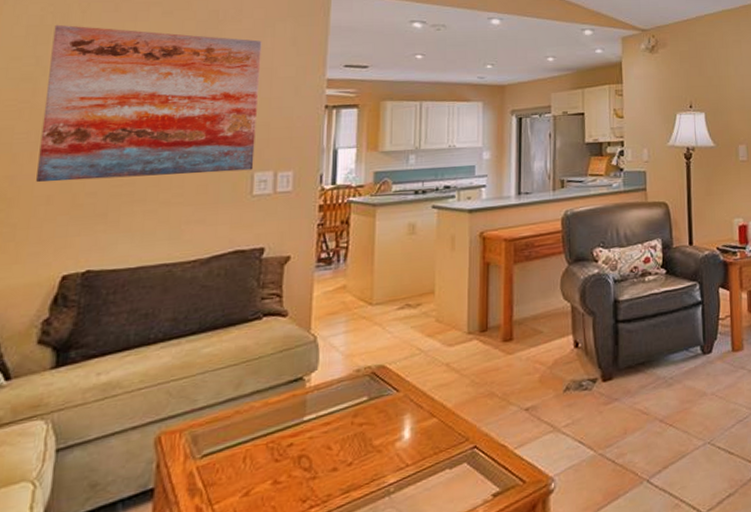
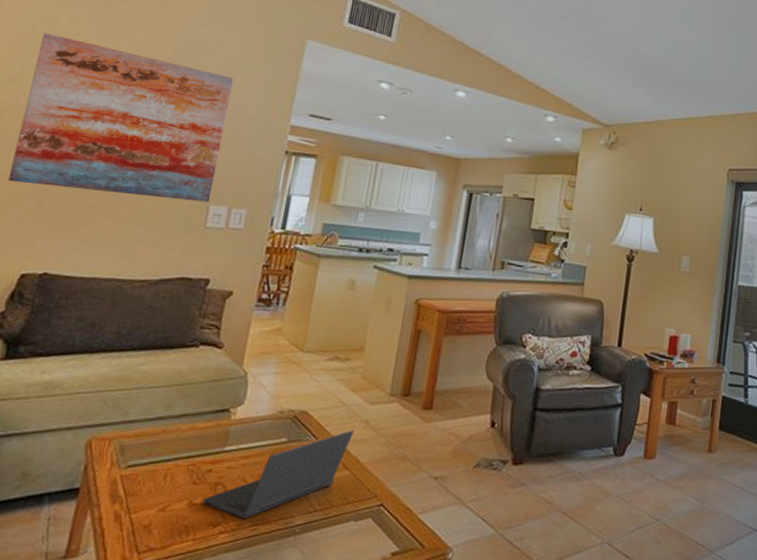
laptop computer: none [287,376,437,488] -> present [202,430,355,519]

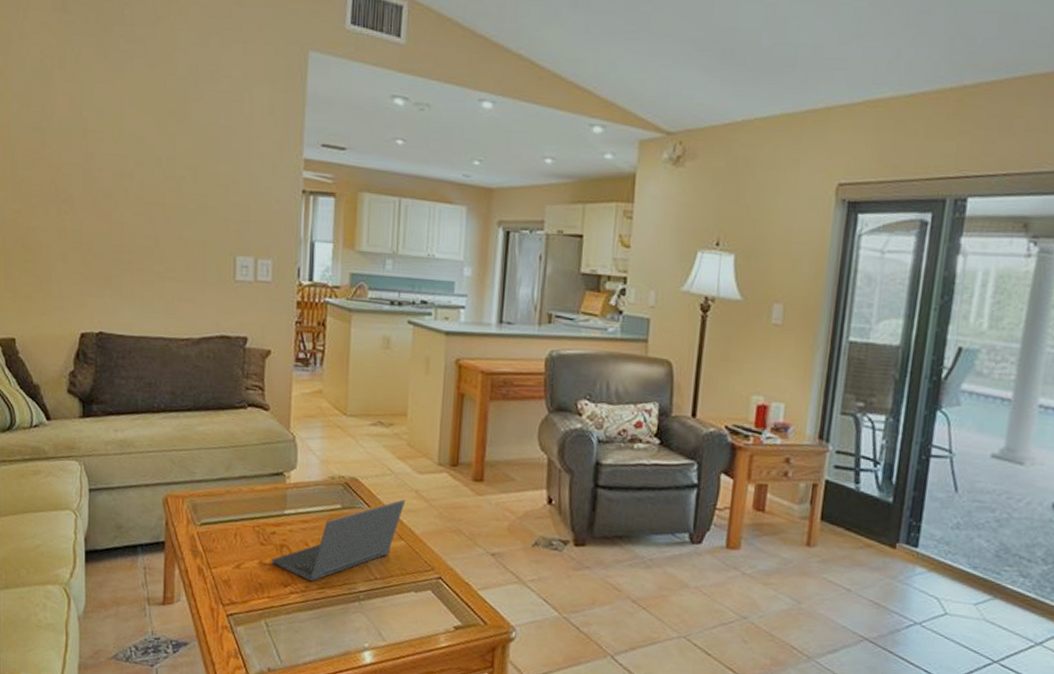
wall art: present [8,32,234,203] -> none [53,70,240,253]

